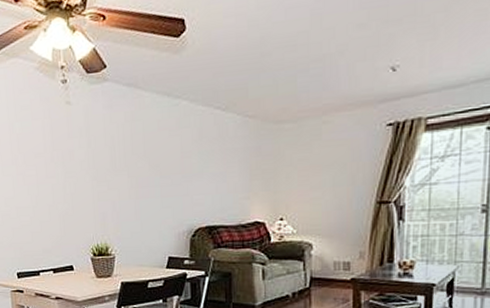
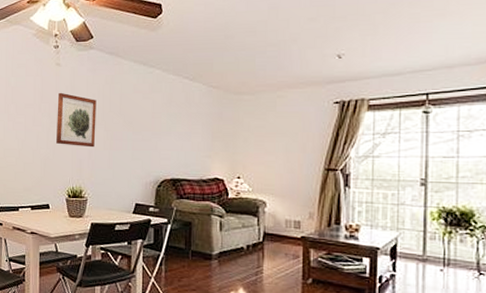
wall art: none [71,136,119,198] -> present [56,92,97,148]

